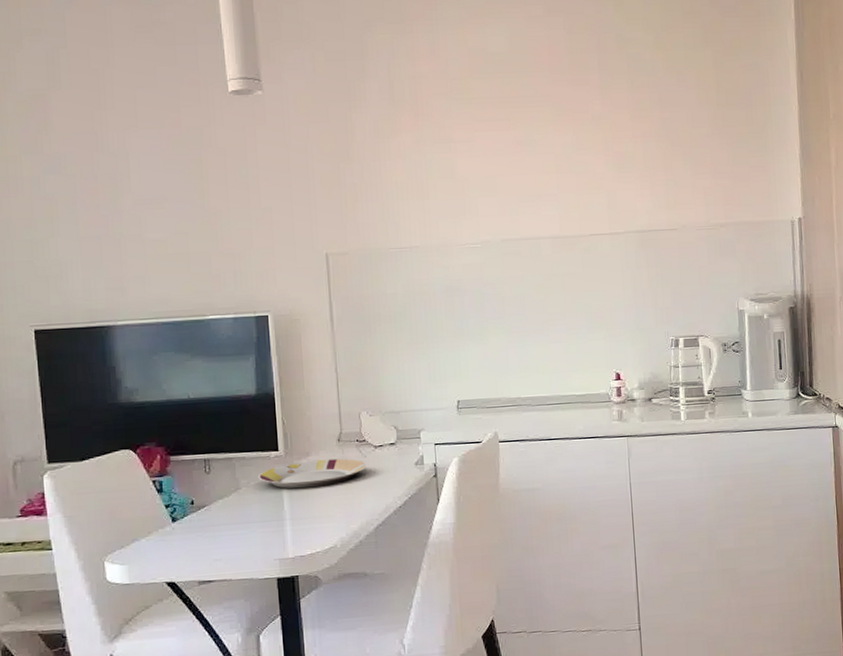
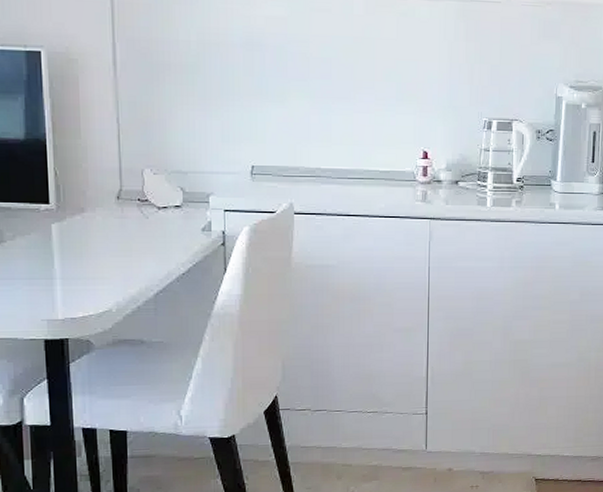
plate: present [257,458,367,488] -> none [25,217,149,246]

